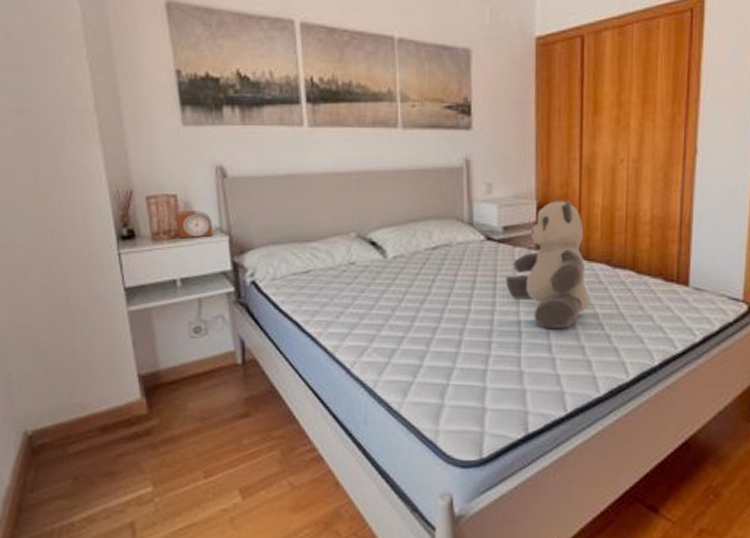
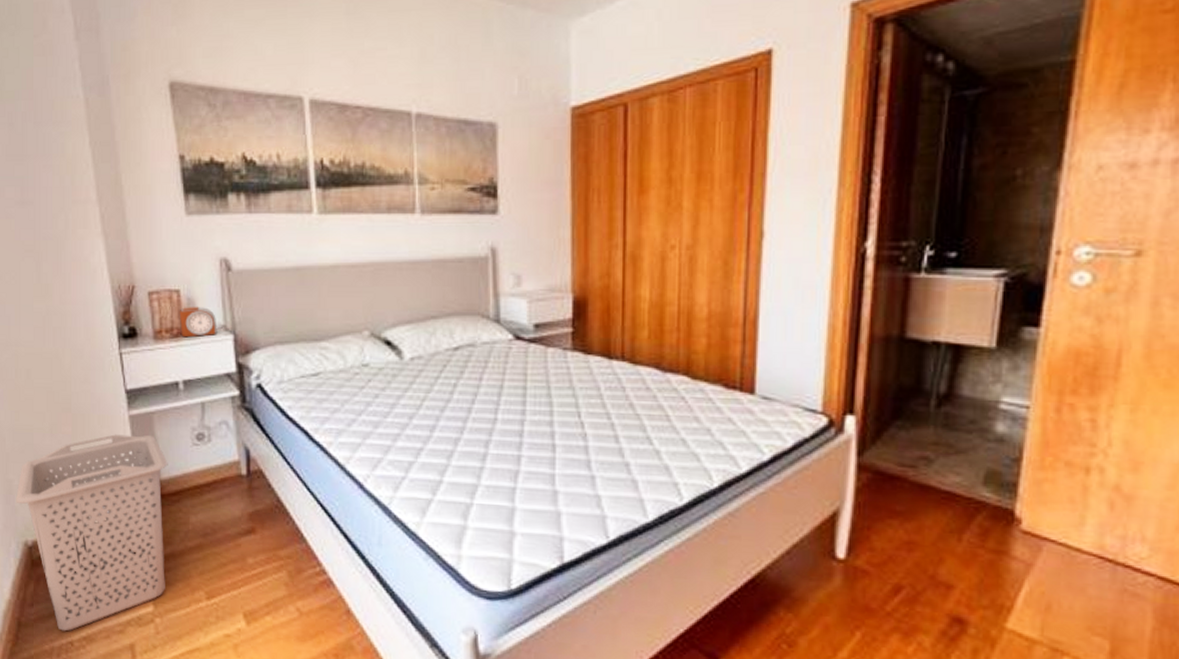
laundry basket: none [15,329,167,514] -> present [16,434,168,632]
teddy bear: present [506,198,590,328] -> none [538,291,636,442]

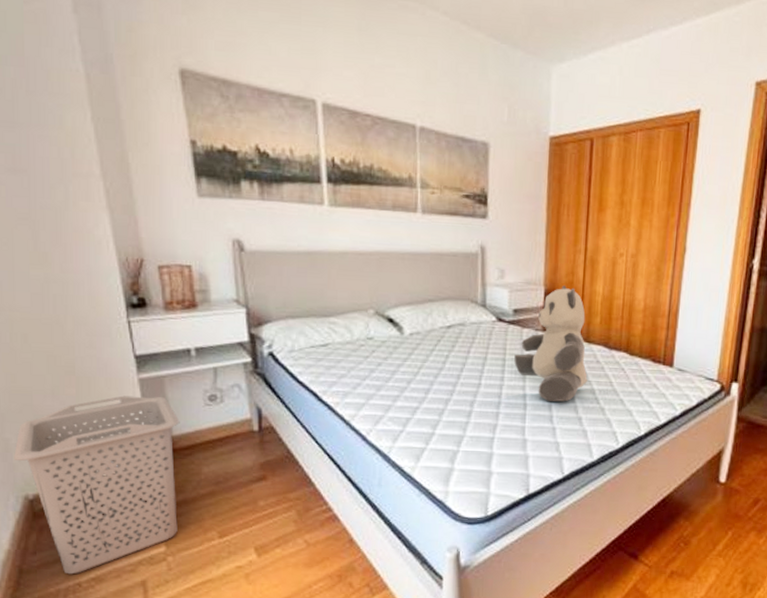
alarm clock: present [179,306,217,338] -> none [191,281,230,310]
teddy bear: none [538,291,636,442] -> present [514,286,589,402]

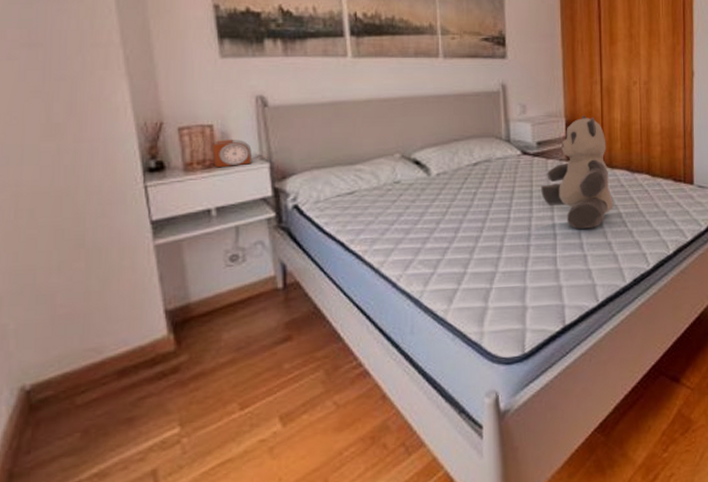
laundry basket: present [14,395,180,575] -> none [11,261,199,473]
alarm clock: none [191,281,230,310] -> present [212,139,253,168]

